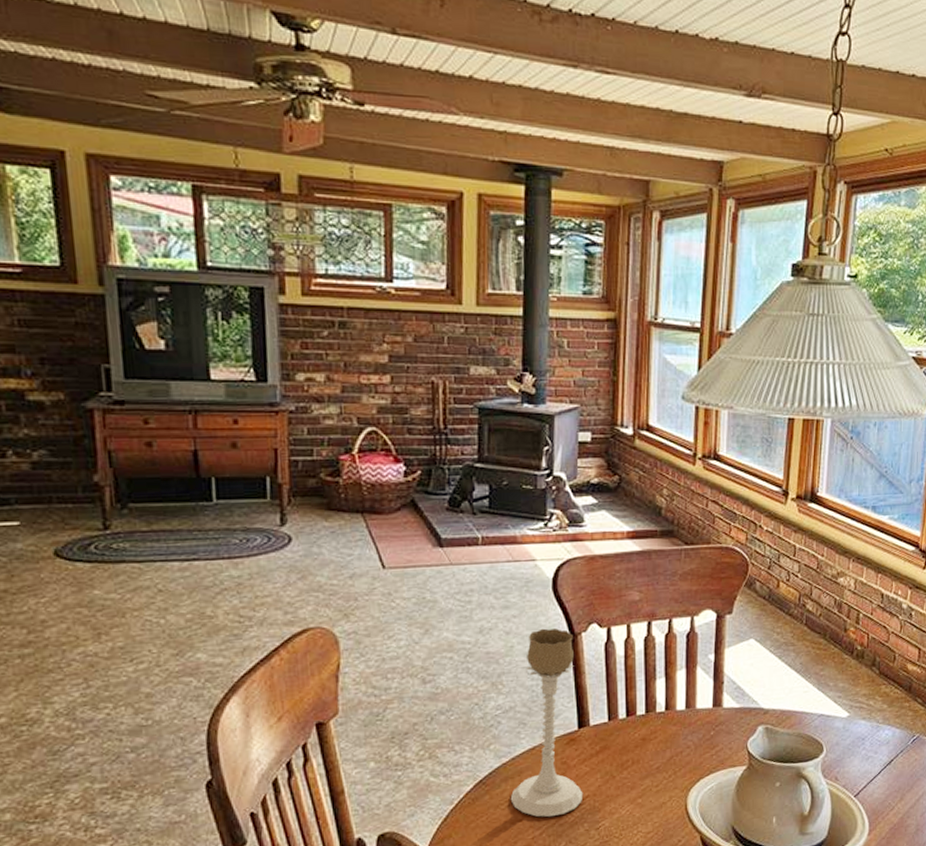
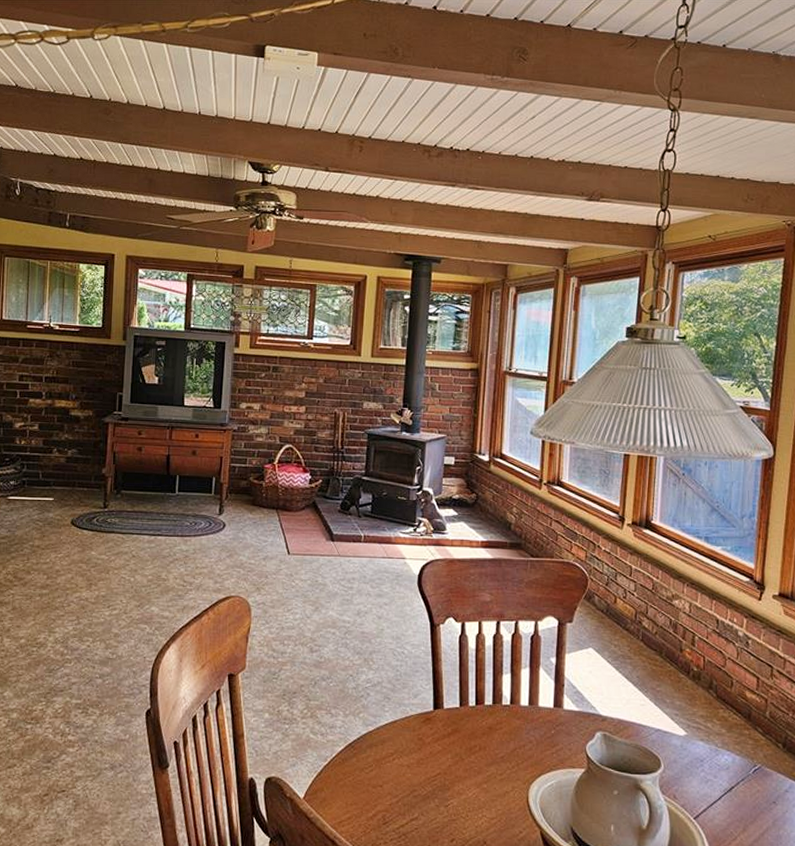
candle holder: present [510,628,583,818] -> none [373,617,436,788]

